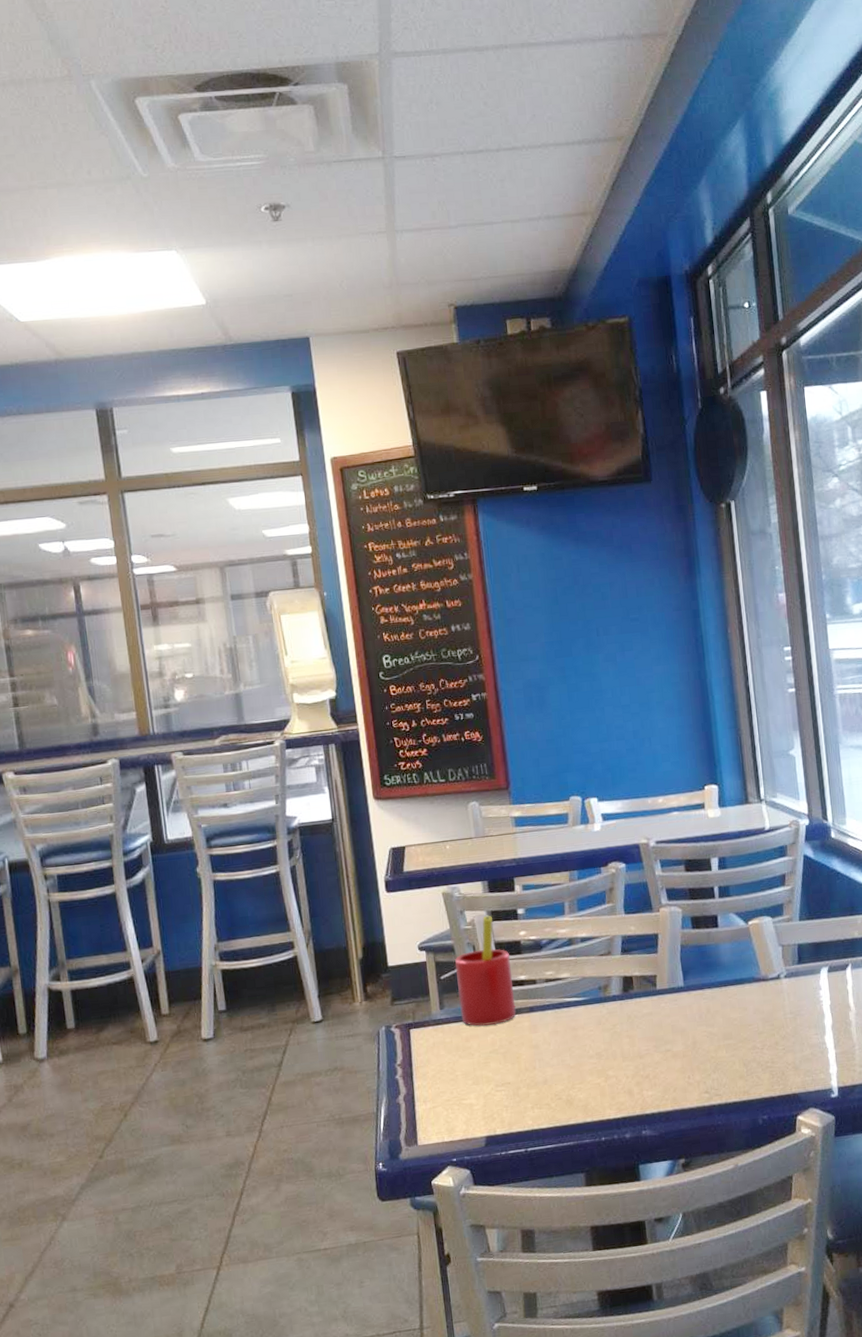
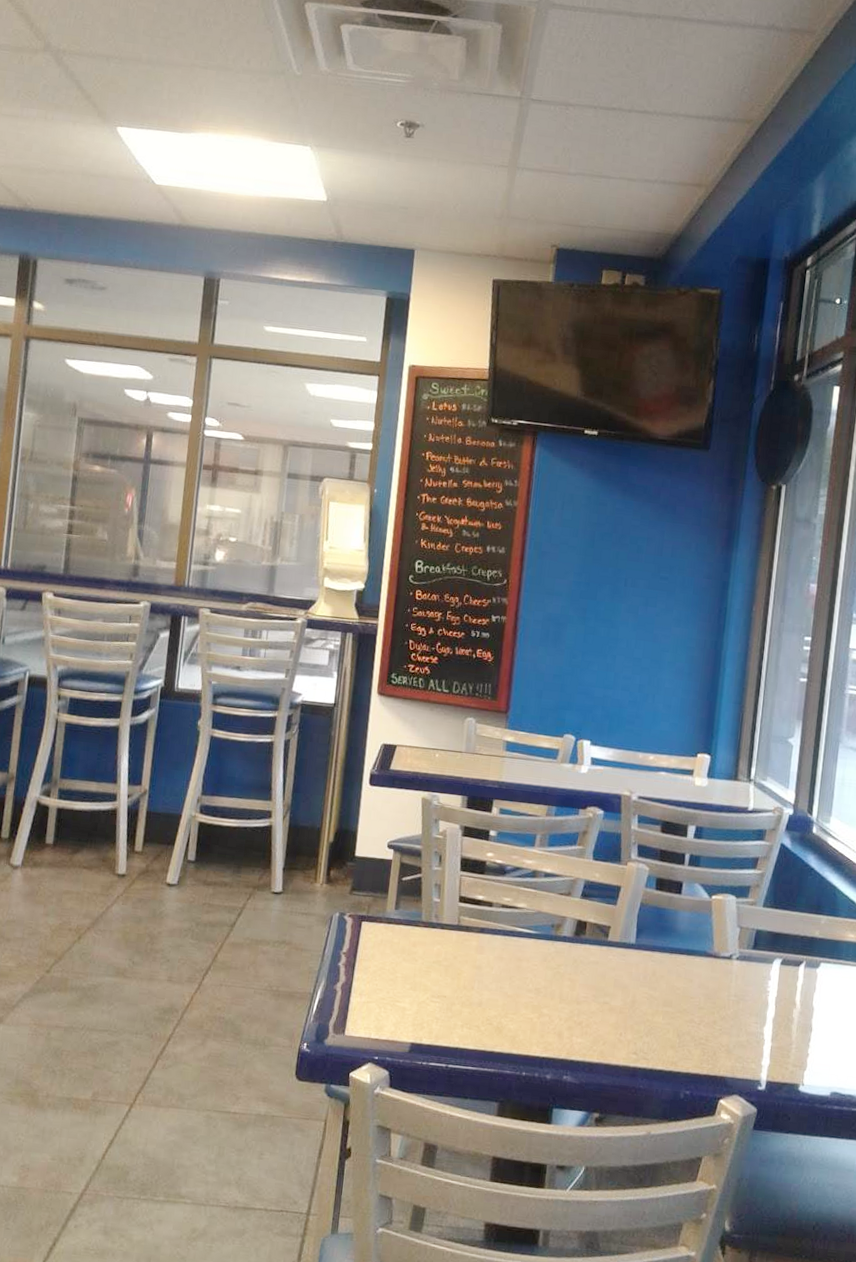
straw: present [454,915,516,1026] -> none [413,829,474,937]

